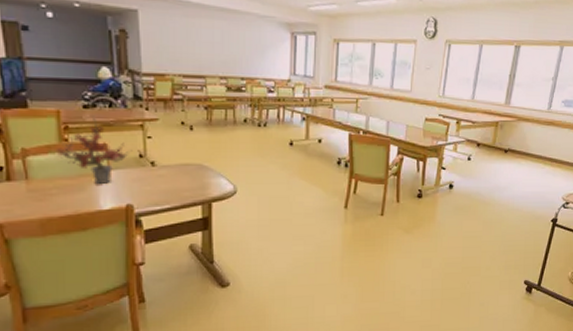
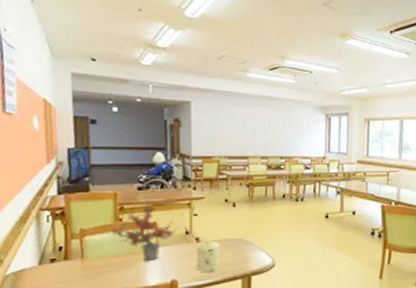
mug: none [151,164,177,198] -> present [195,240,220,273]

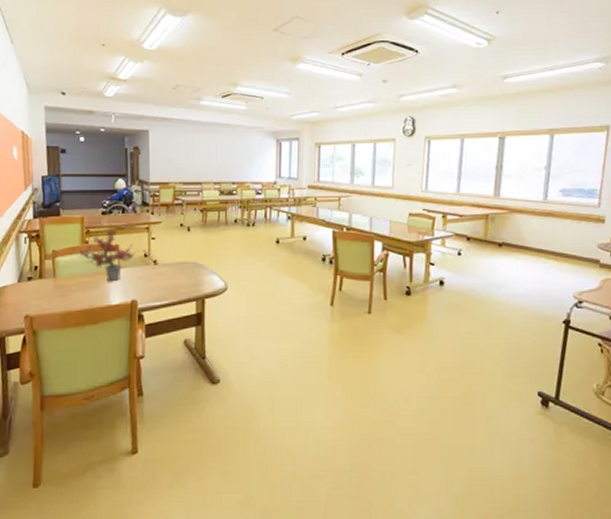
mug: present [195,240,220,273] -> none [153,262,175,295]

